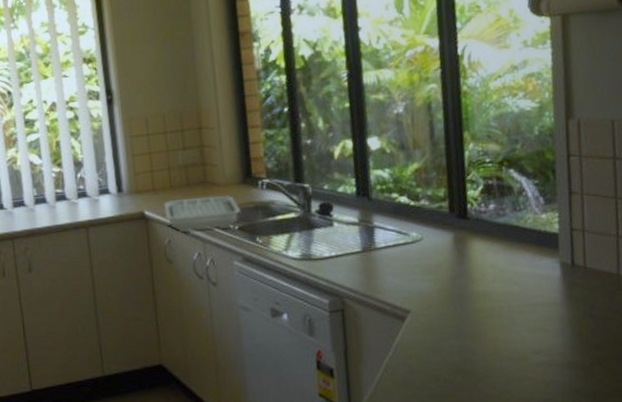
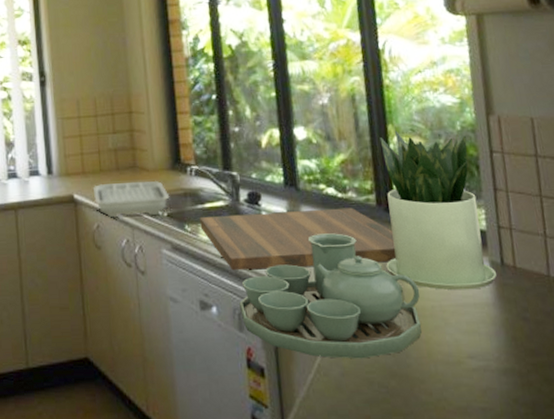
cutting board: none [271,215,466,280] -> present [199,207,396,271]
tea set: none [310,240,490,358] -> present [239,233,422,359]
planter: none [455,137,567,292] -> present [380,130,497,291]

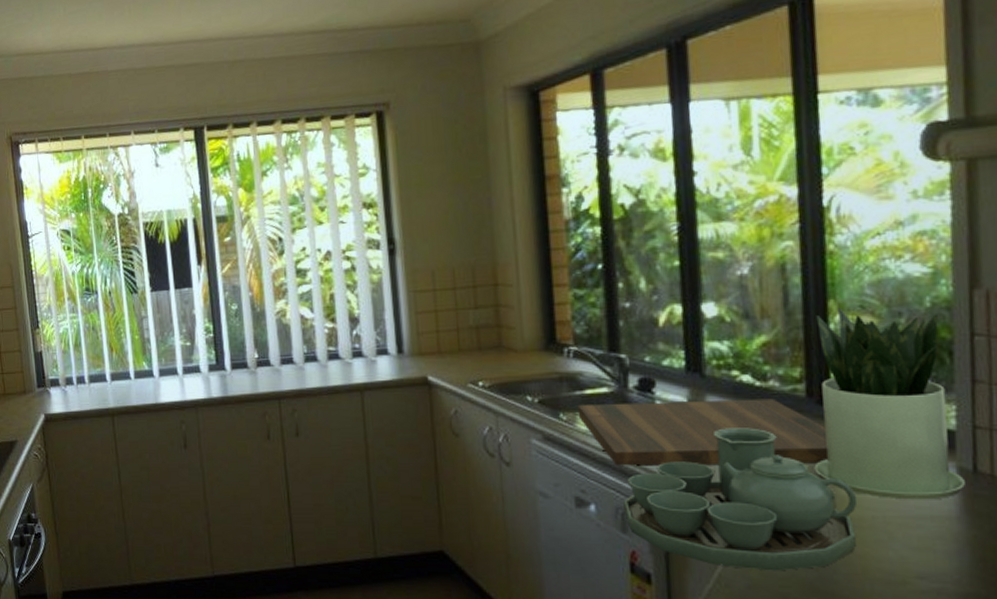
dish rack: present [92,180,170,218] -> none [450,362,542,403]

